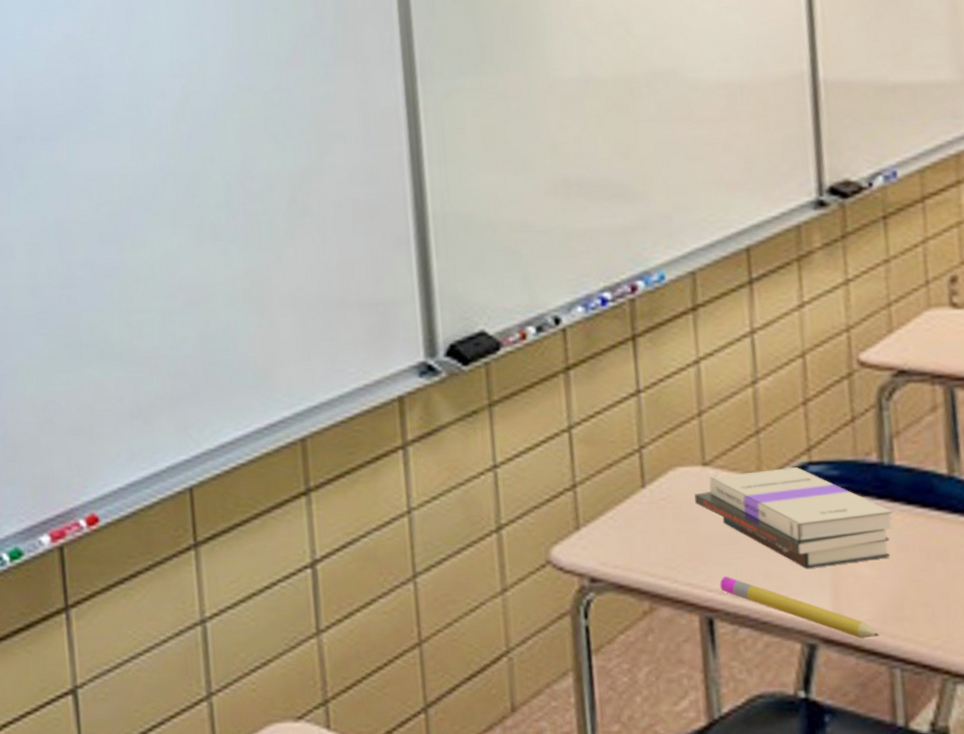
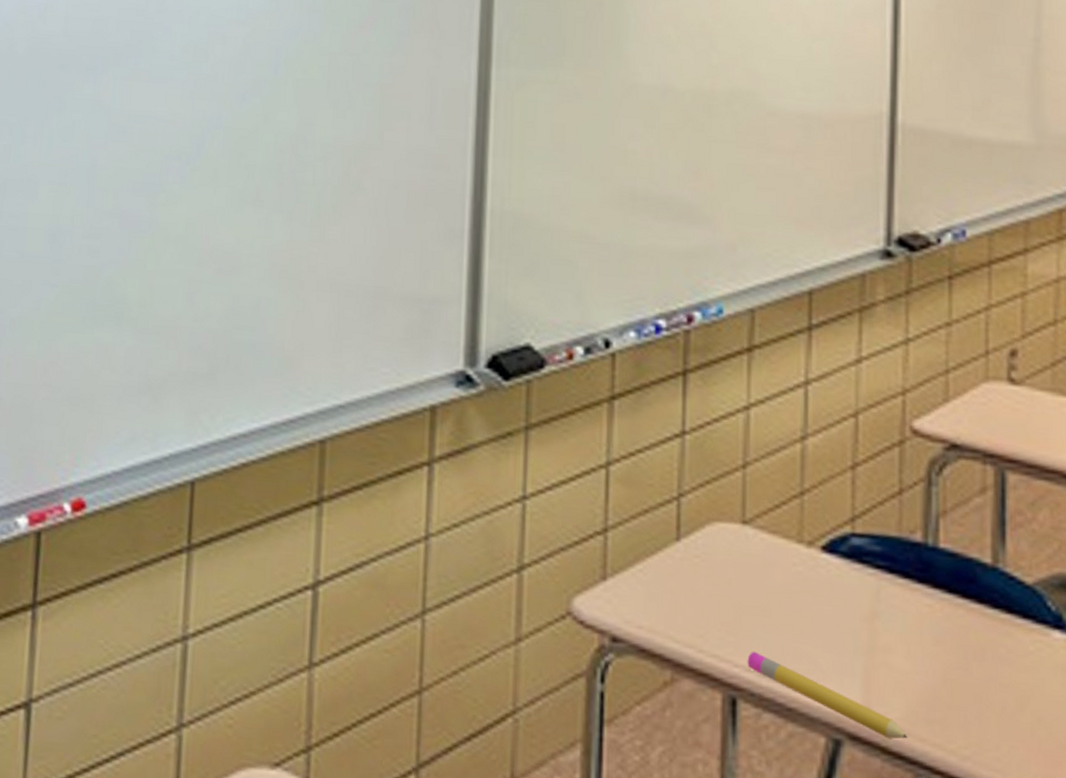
books: present [694,466,893,569] -> none [729,536,933,653]

